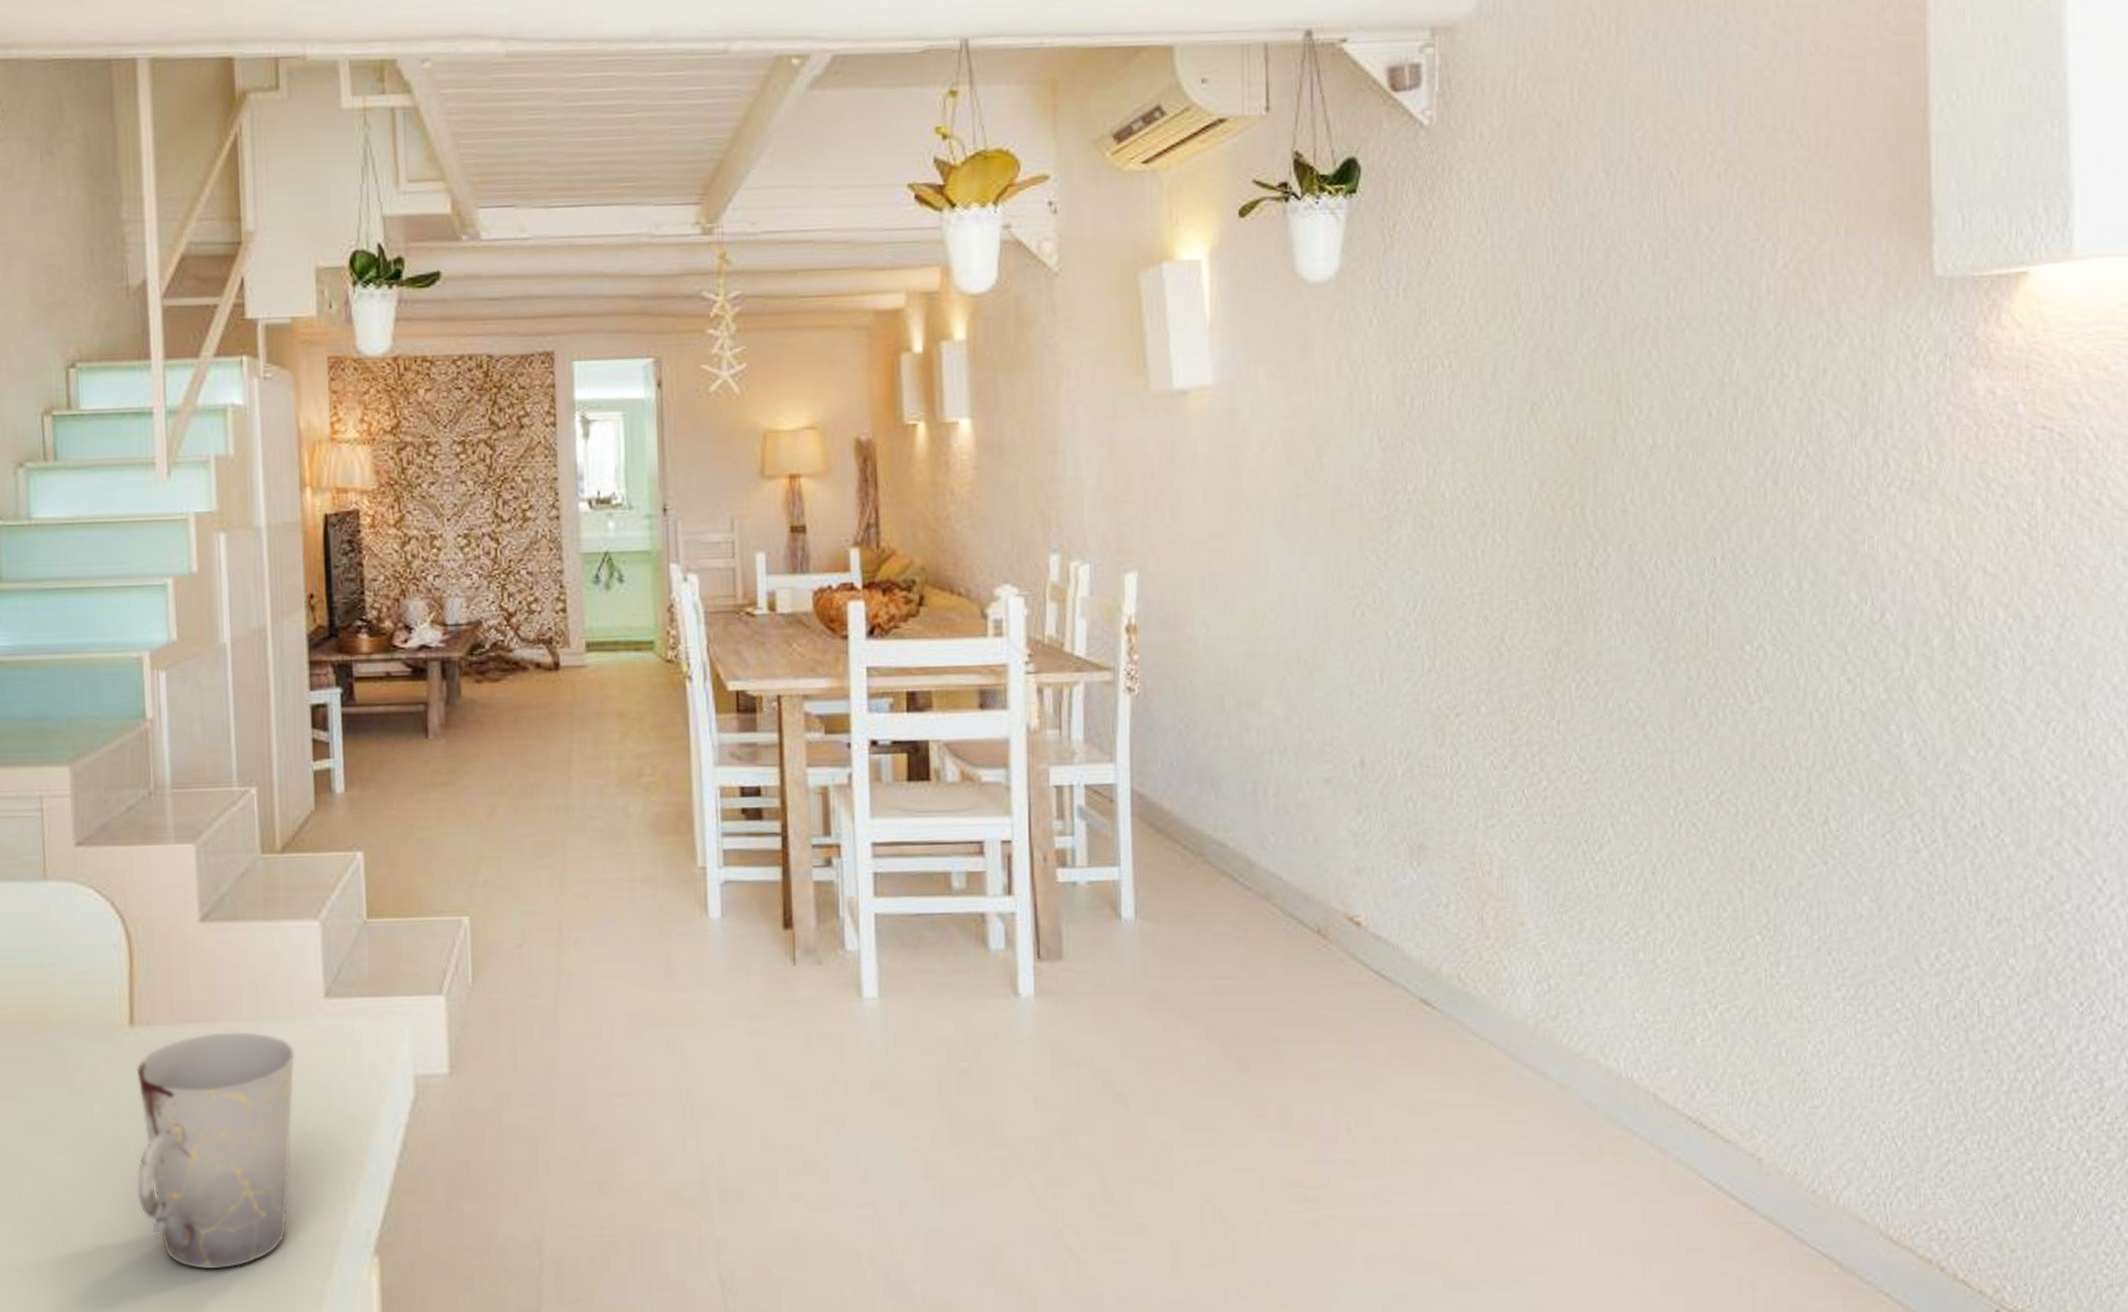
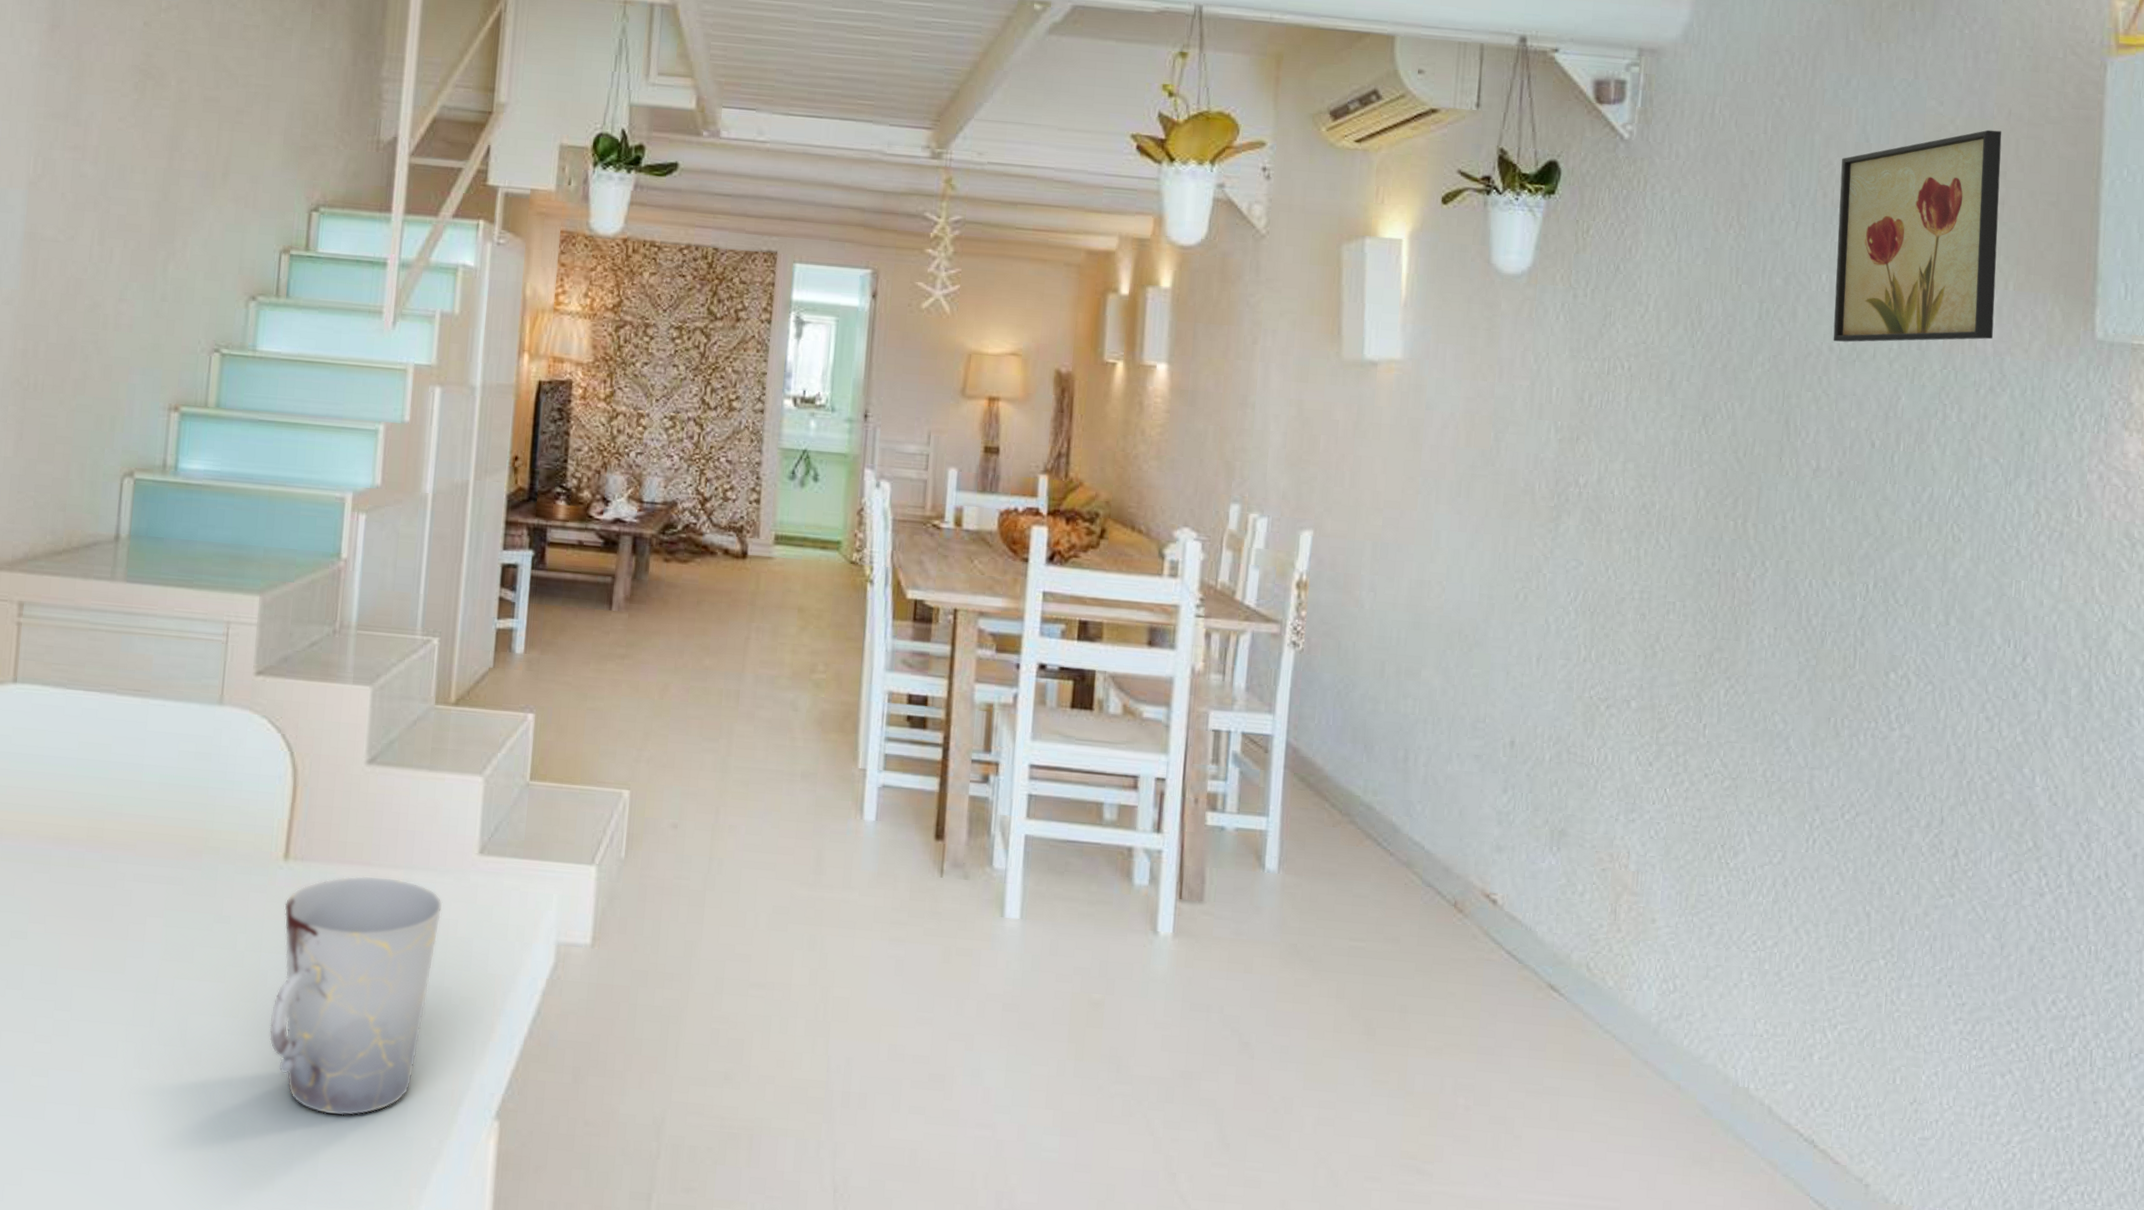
wall art: none [1654,68,1826,311] -> present [1833,129,2002,343]

